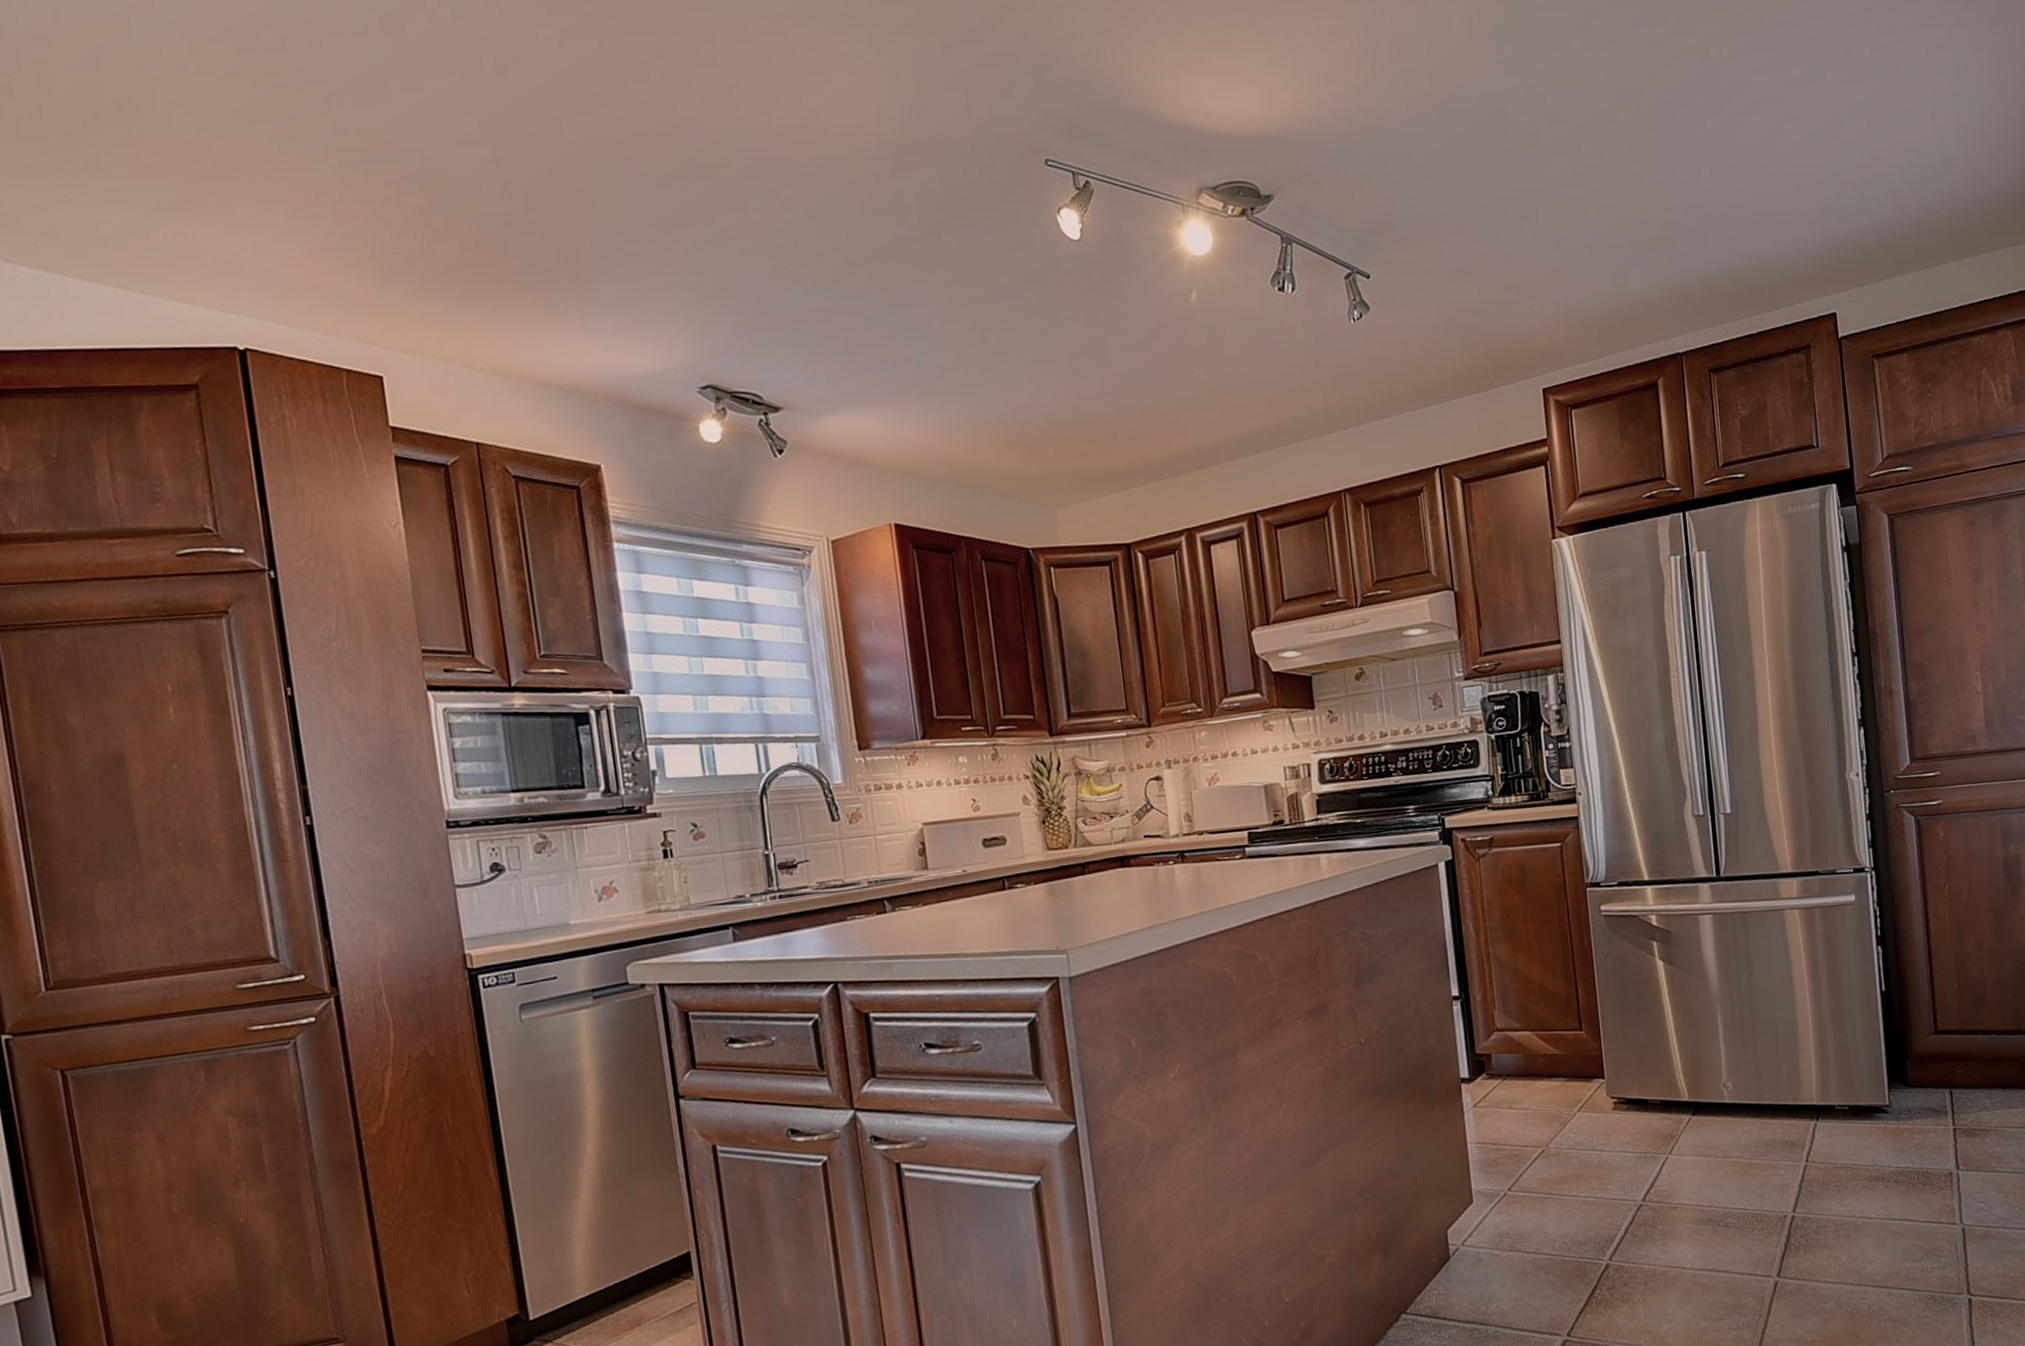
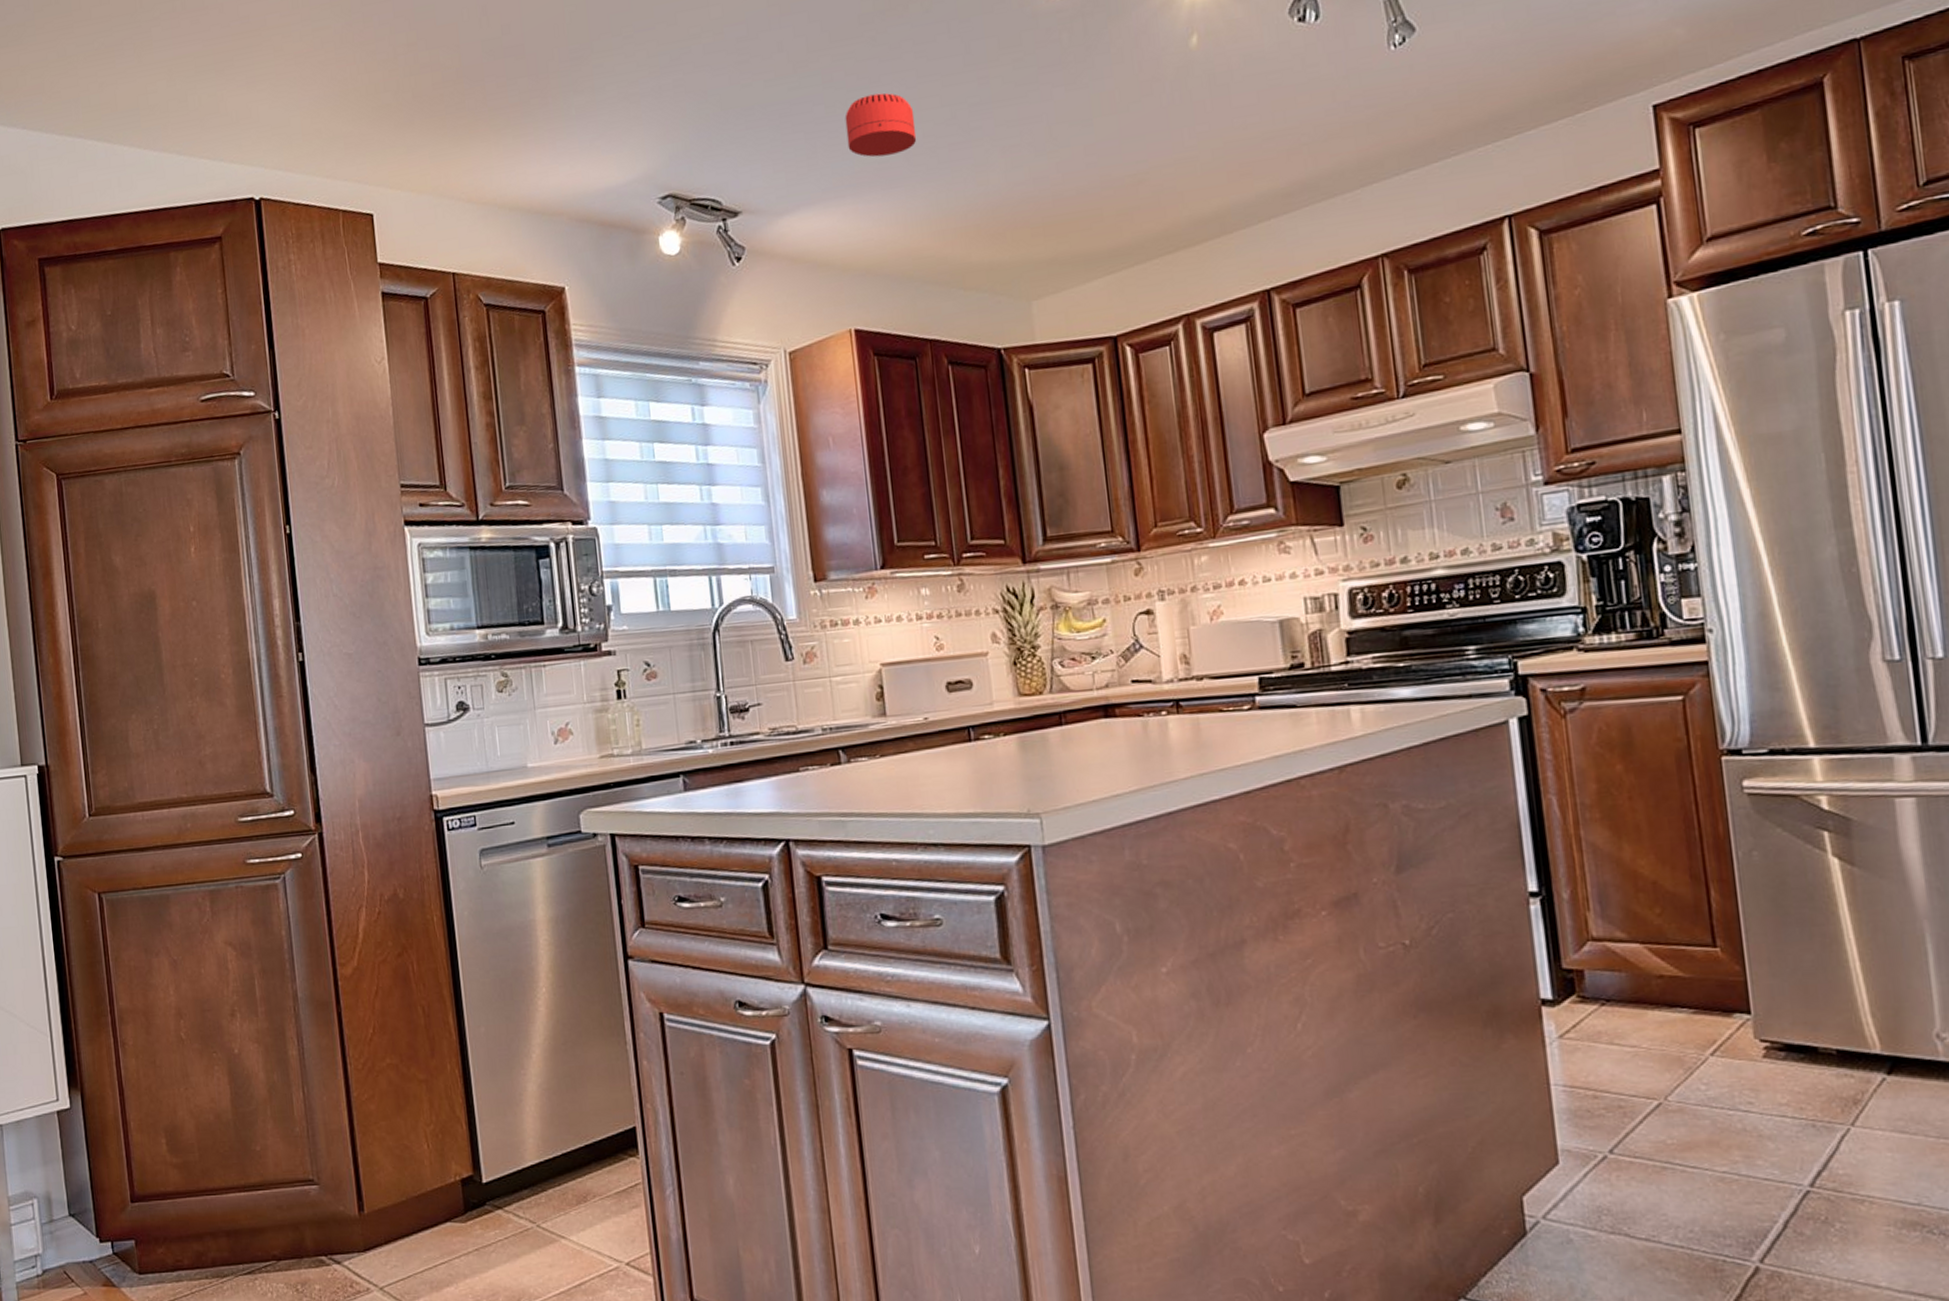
smoke detector: none [882,311,951,369] -> present [845,92,917,158]

